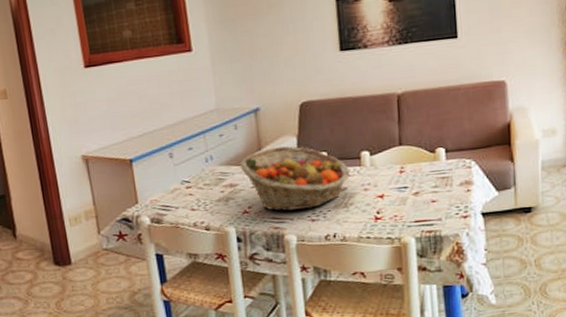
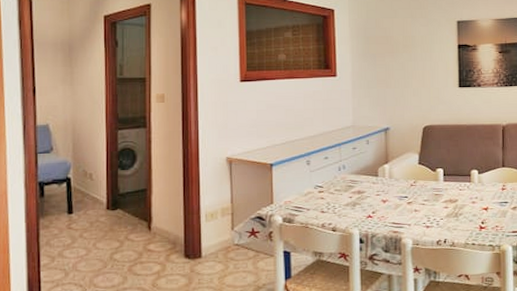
fruit basket: present [240,146,350,211] -> none [368,161,461,217]

